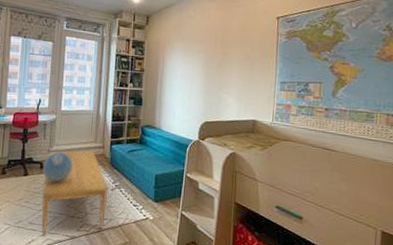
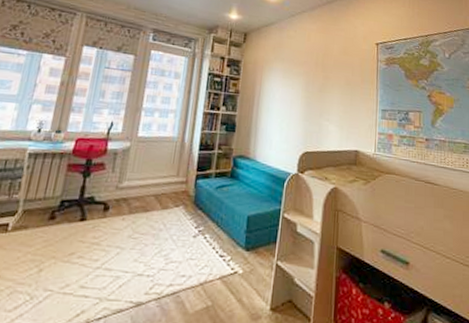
coffee table: present [41,150,109,236] -> none [96,186,190,304]
decorative globe: present [42,152,73,183] -> none [106,189,147,229]

